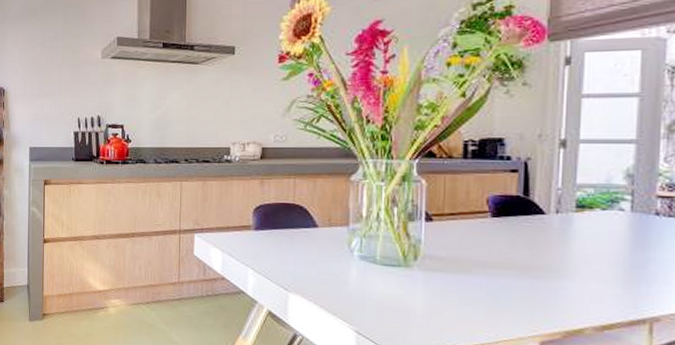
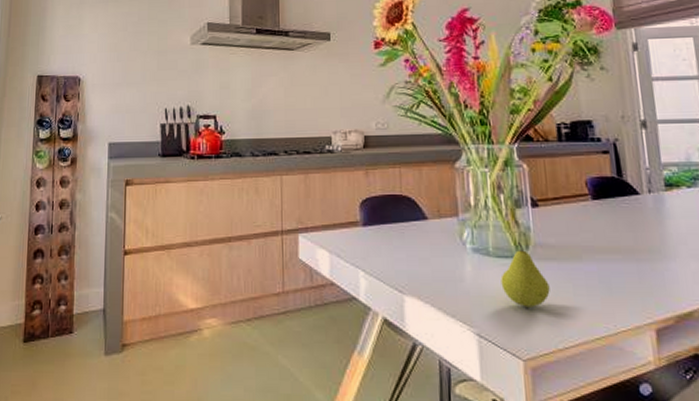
fruit: none [385,253,434,313] -> present [500,242,550,307]

